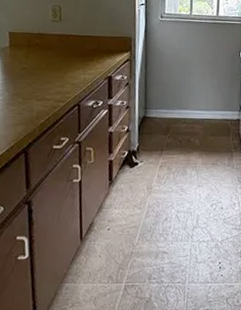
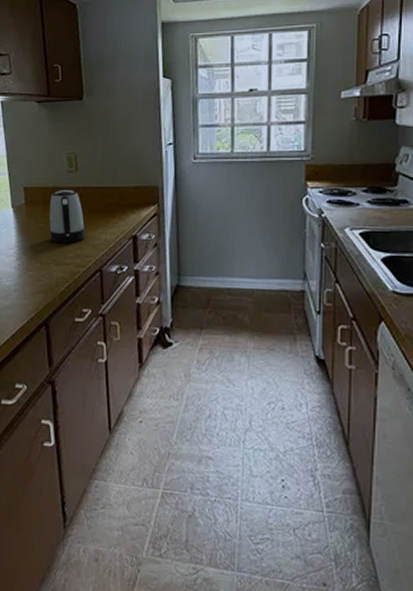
kettle: none [32,36,66,82] -> present [49,190,85,244]

